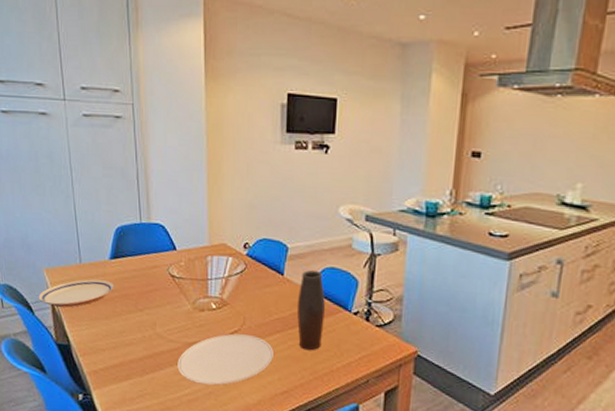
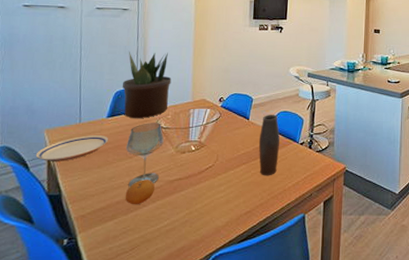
planter: none [123,175,182,263] -> present [122,51,172,118]
wine glass: none [134,269,179,346] -> present [125,123,165,188]
fruit: none [138,337,171,367] -> present [125,178,155,205]
plate: present [177,333,273,386] -> none [159,169,240,215]

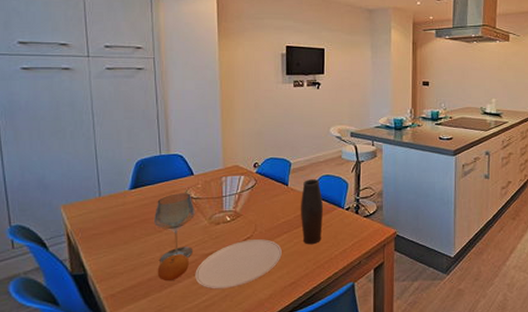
plate: present [35,135,109,161] -> none [53,209,134,239]
planter: present [122,51,172,118] -> none [143,115,199,189]
plate: none [159,169,240,215] -> present [195,239,282,289]

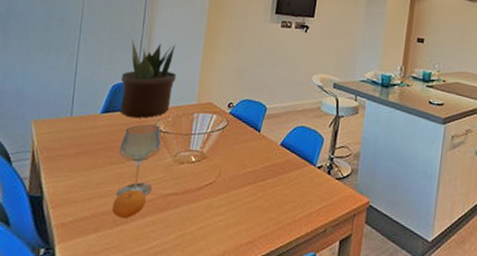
planter: none [143,115,199,189] -> present [120,39,177,118]
plate: present [195,239,282,289] -> none [149,185,244,238]
vase: present [300,179,324,245] -> none [267,128,295,202]

